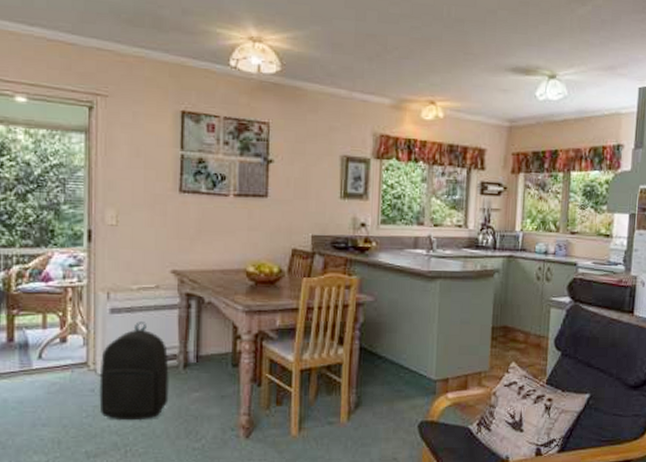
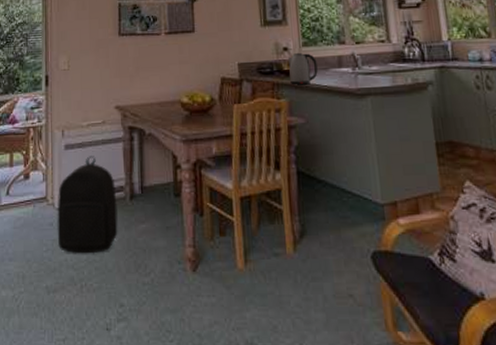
kettle: none [364,229,393,263] -> present [288,52,318,85]

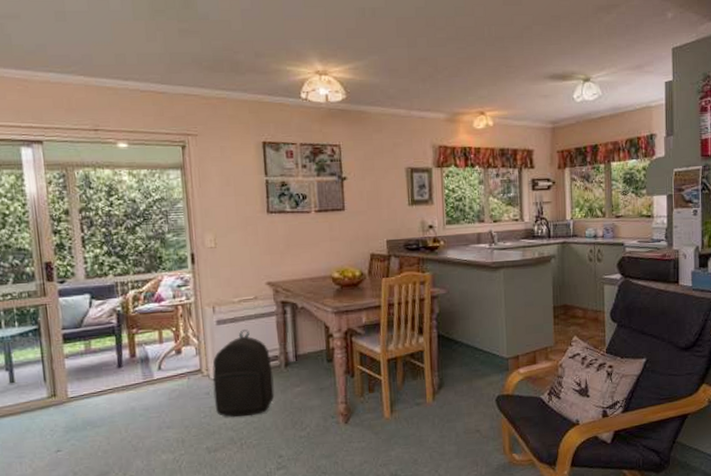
kettle: present [288,52,318,85] -> none [433,230,459,260]

